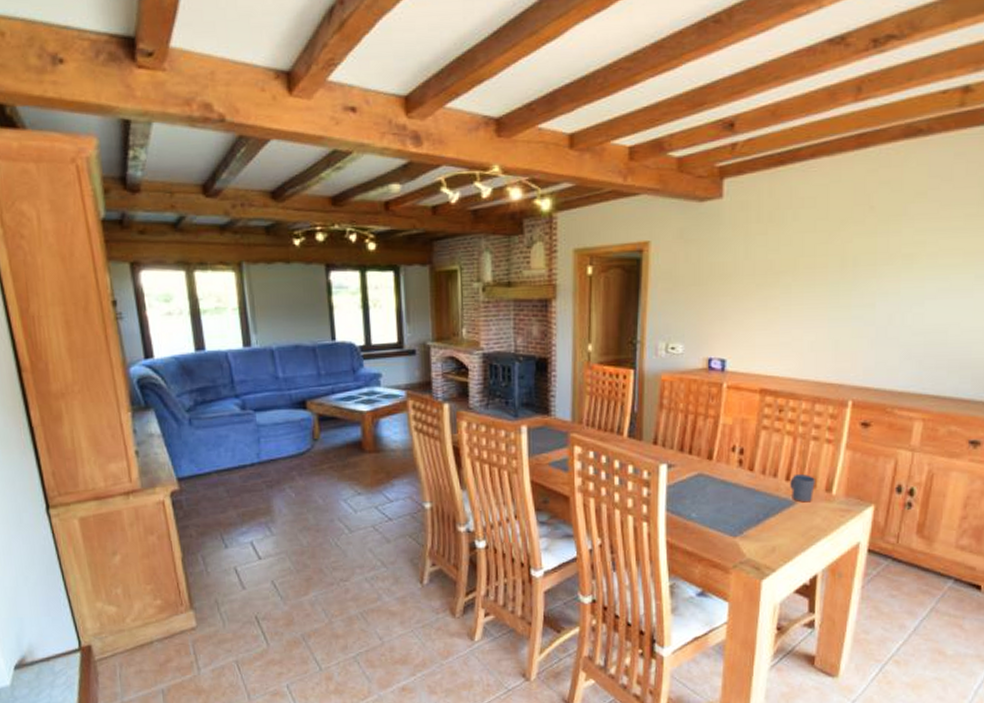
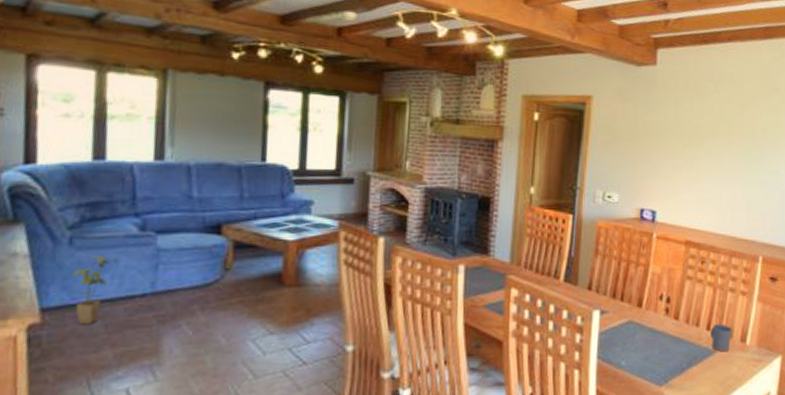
house plant: none [196,433,229,490] -> present [72,255,119,324]

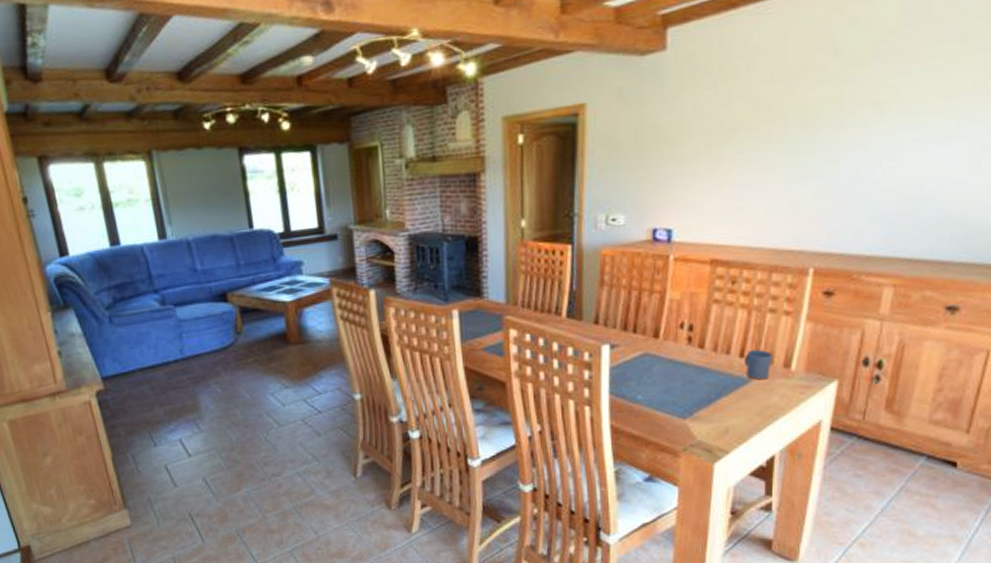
house plant: present [72,255,119,324] -> none [118,330,151,389]

